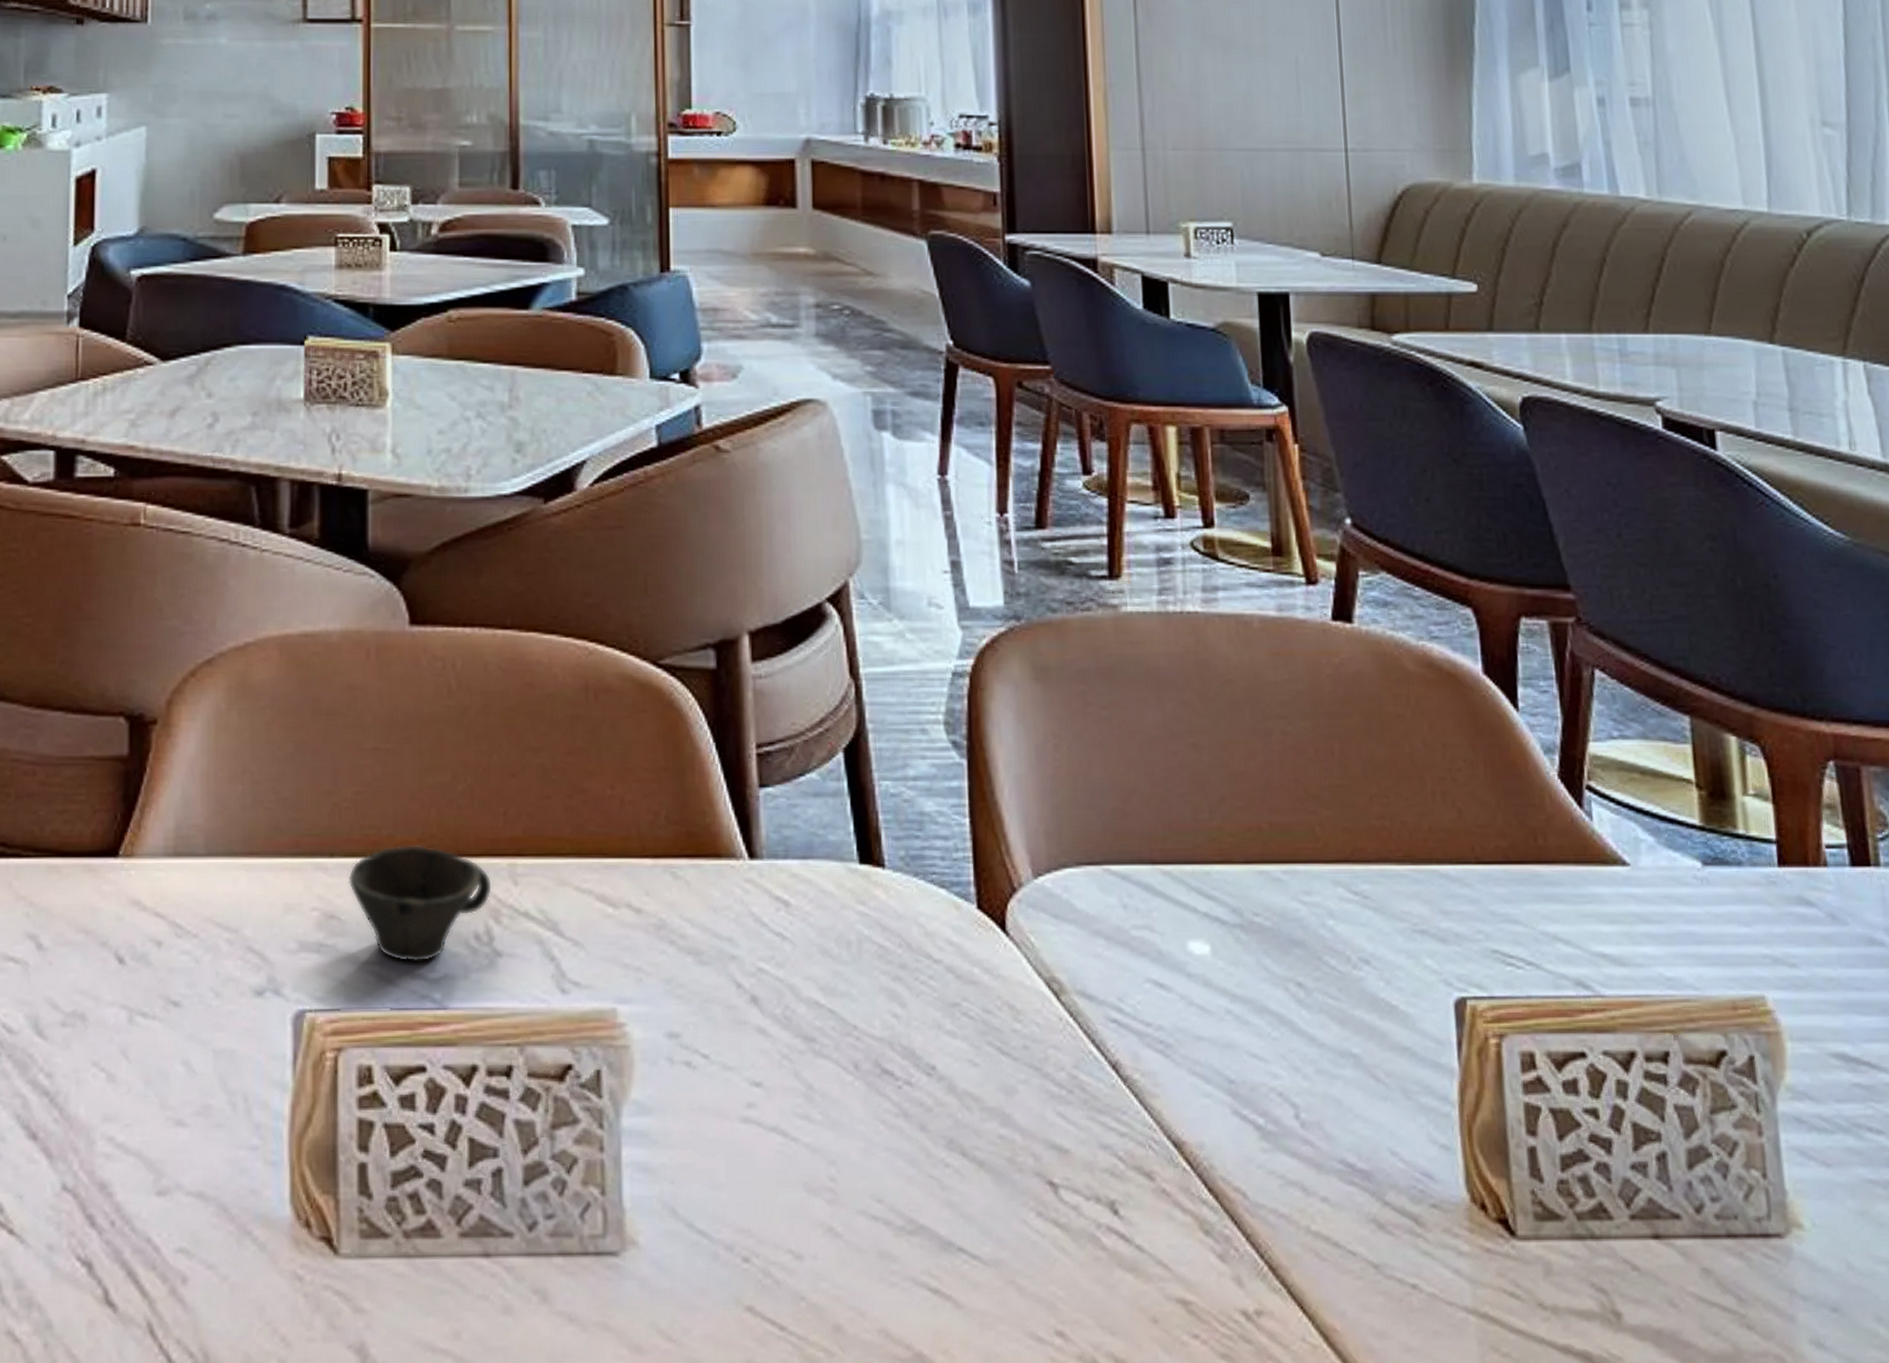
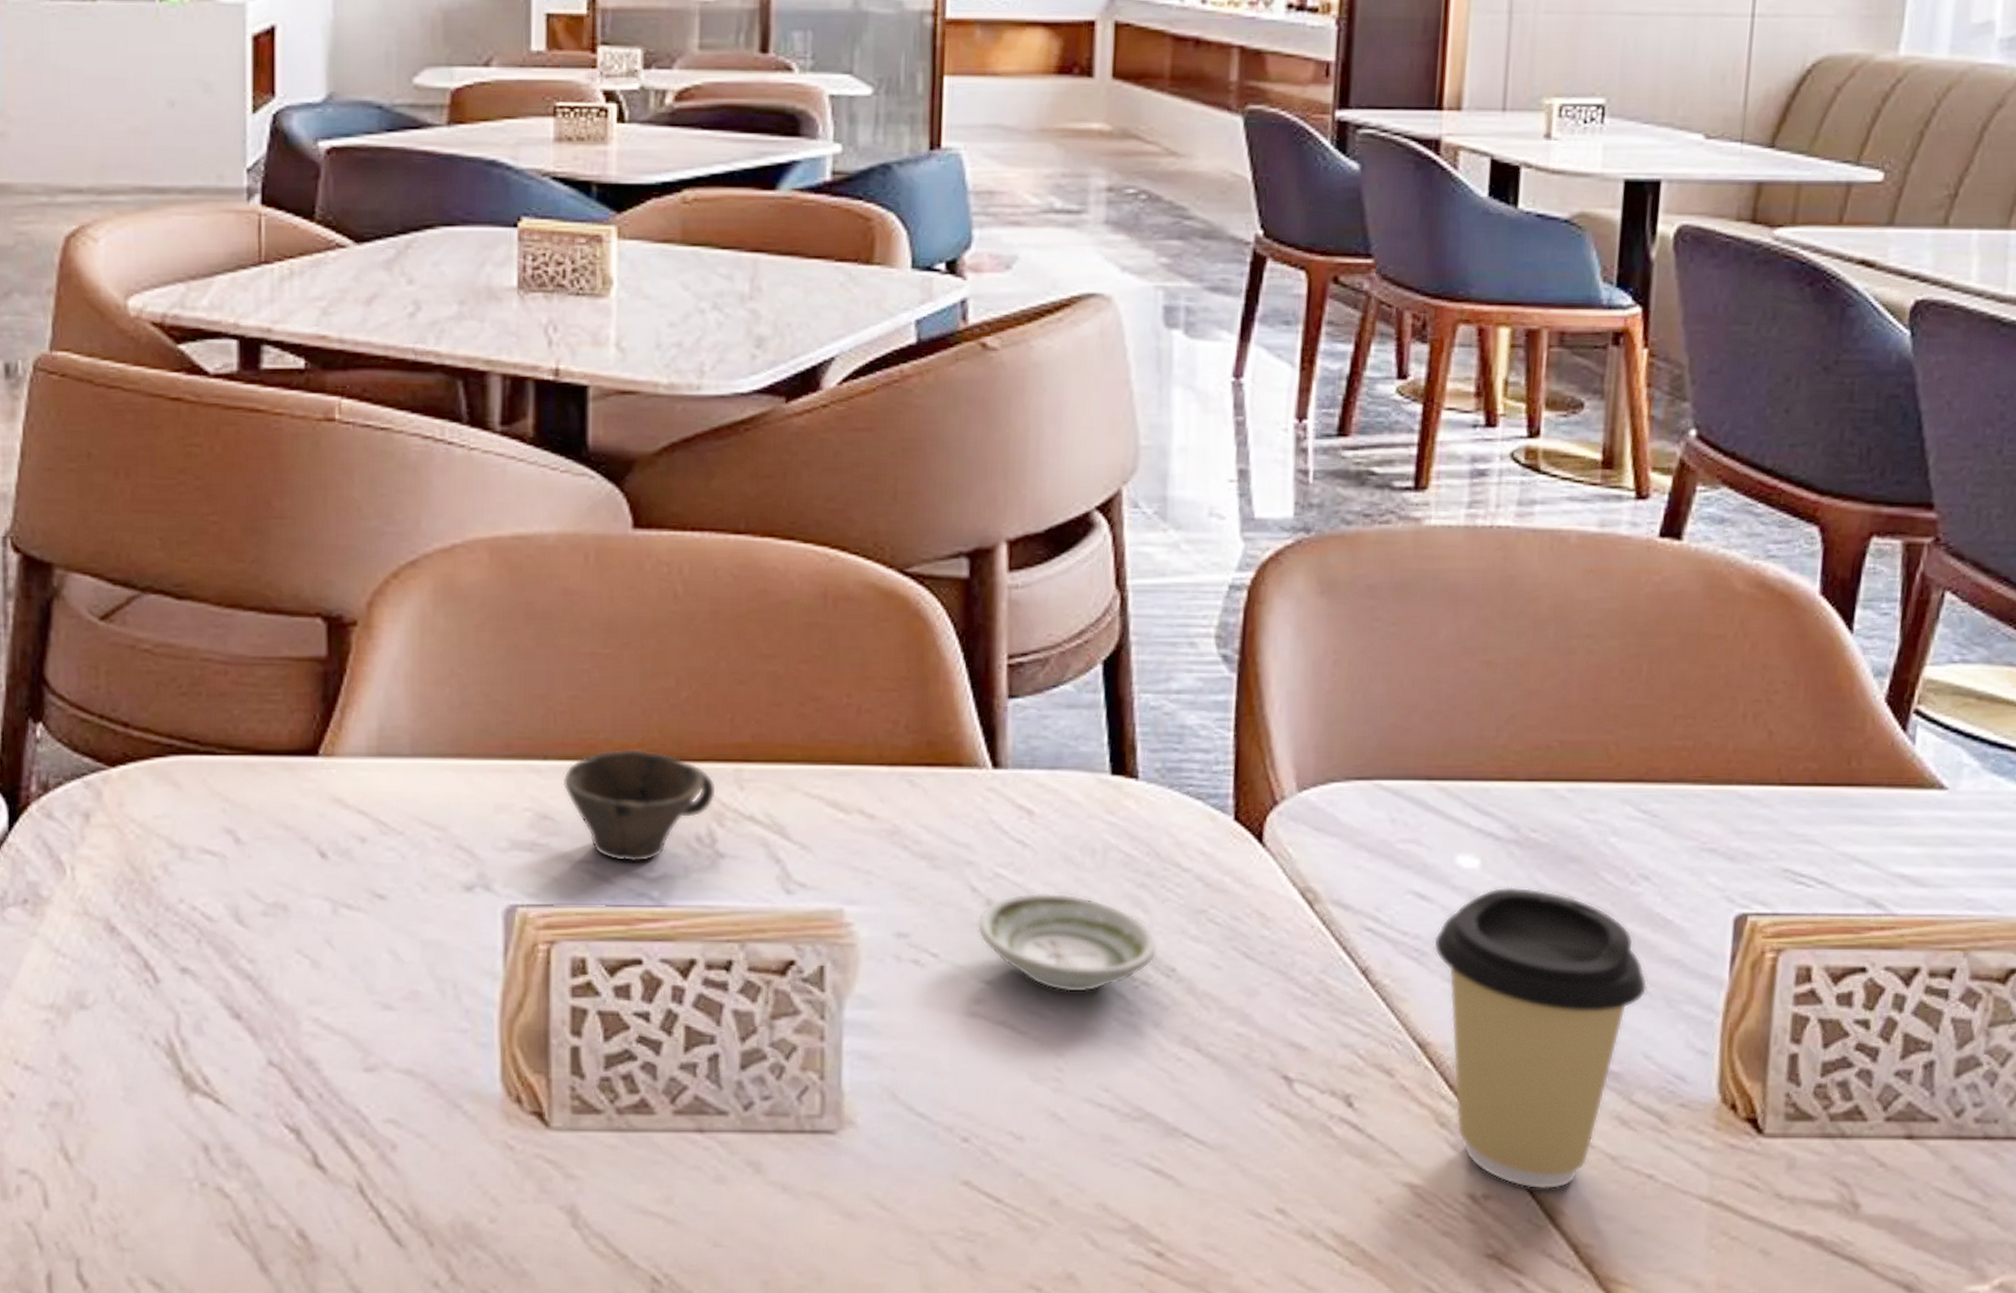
saucer: none [743,987,917,1093] -> present [977,892,1158,992]
coffee cup: none [1176,973,1384,1304] -> present [1433,887,1648,1190]

